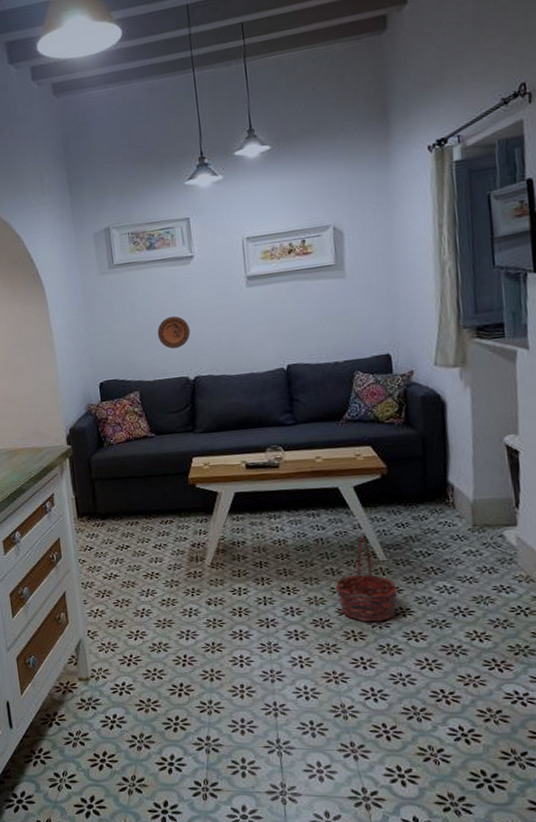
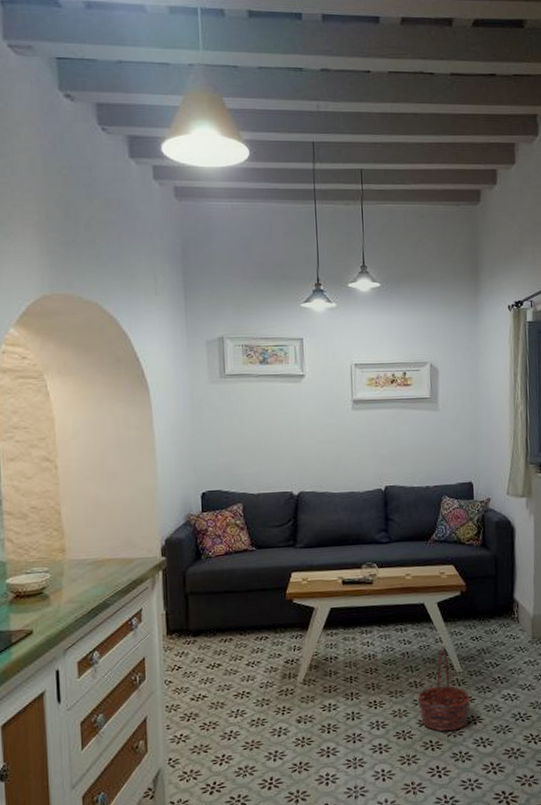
decorative plate: present [157,316,190,349] -> none [264,431,297,464]

